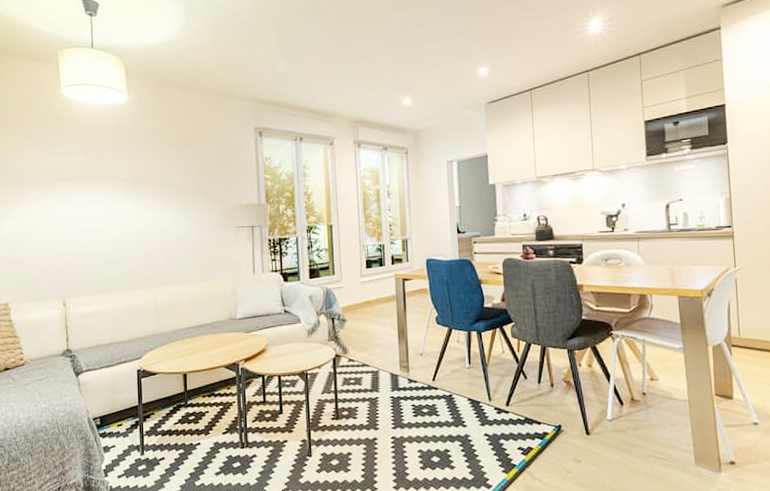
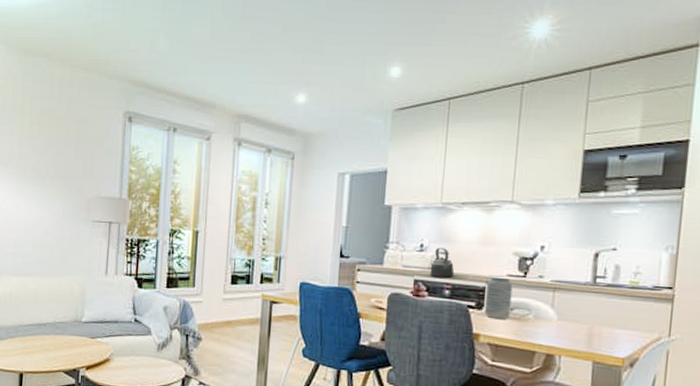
vase: none [583,235,606,271] -> present [485,278,513,320]

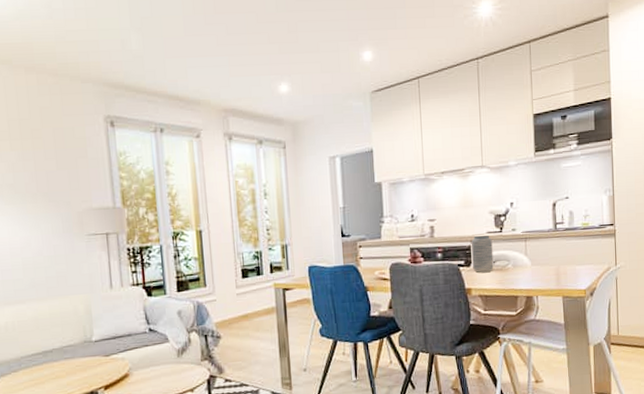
kettle: present [429,247,455,279] -> none [422,215,444,244]

